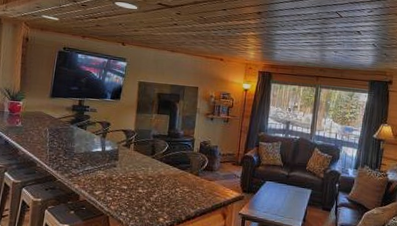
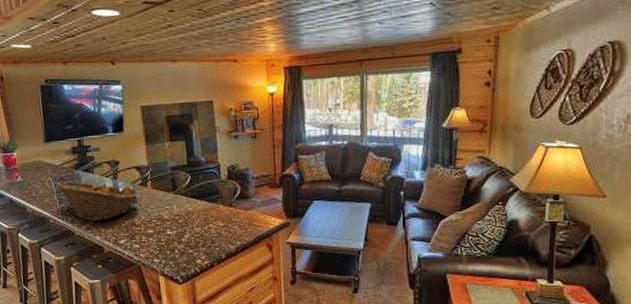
fruit basket: none [50,132,119,172] -> present [55,181,137,222]

